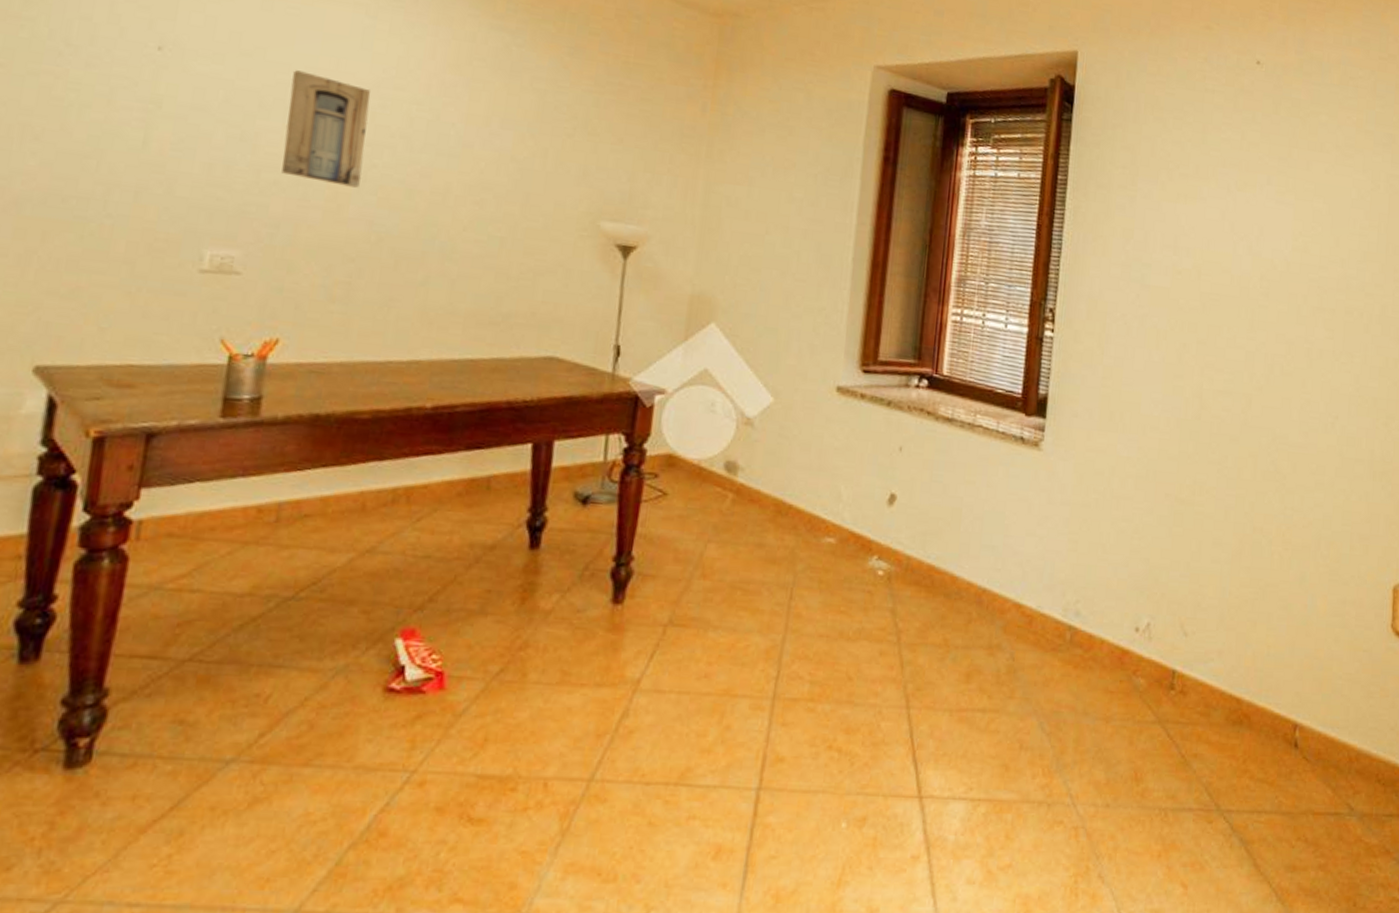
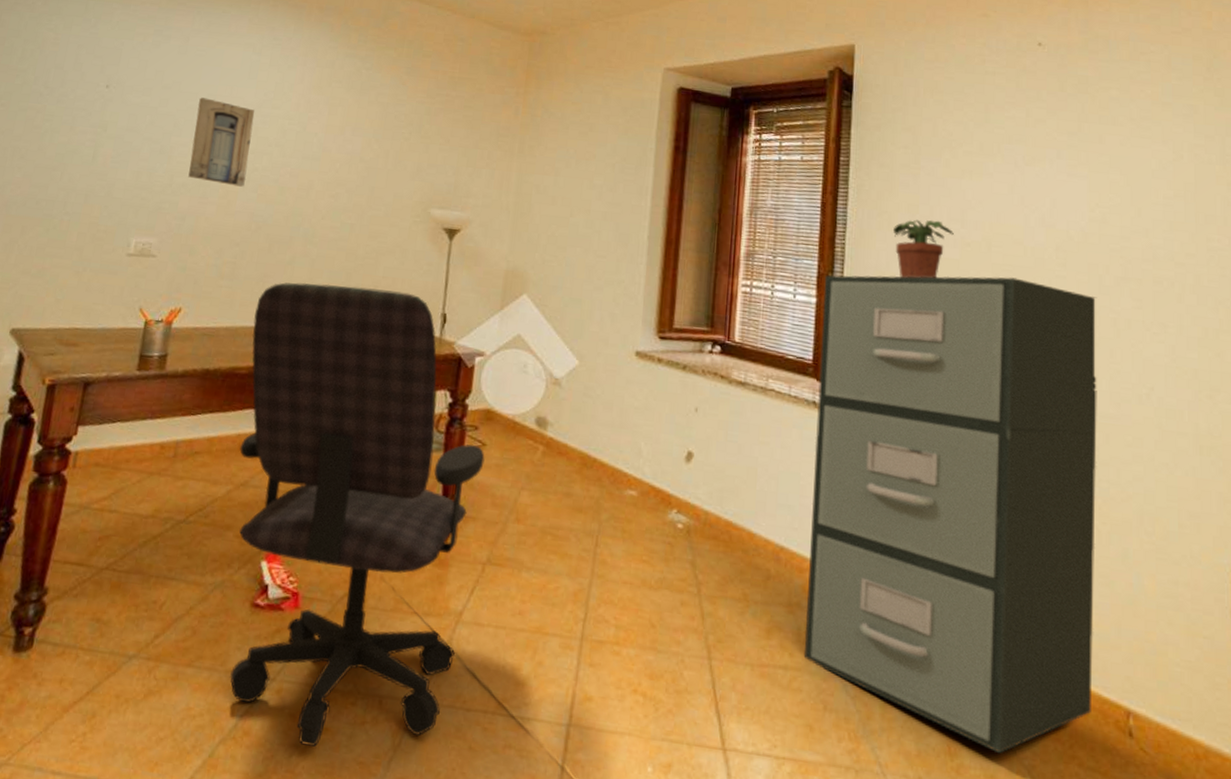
office chair: none [359,307,666,840] -> present [230,282,485,747]
filing cabinet: none [1002,302,1295,775] -> present [803,274,1097,754]
potted plant: none [1107,245,1166,307] -> present [892,219,954,279]

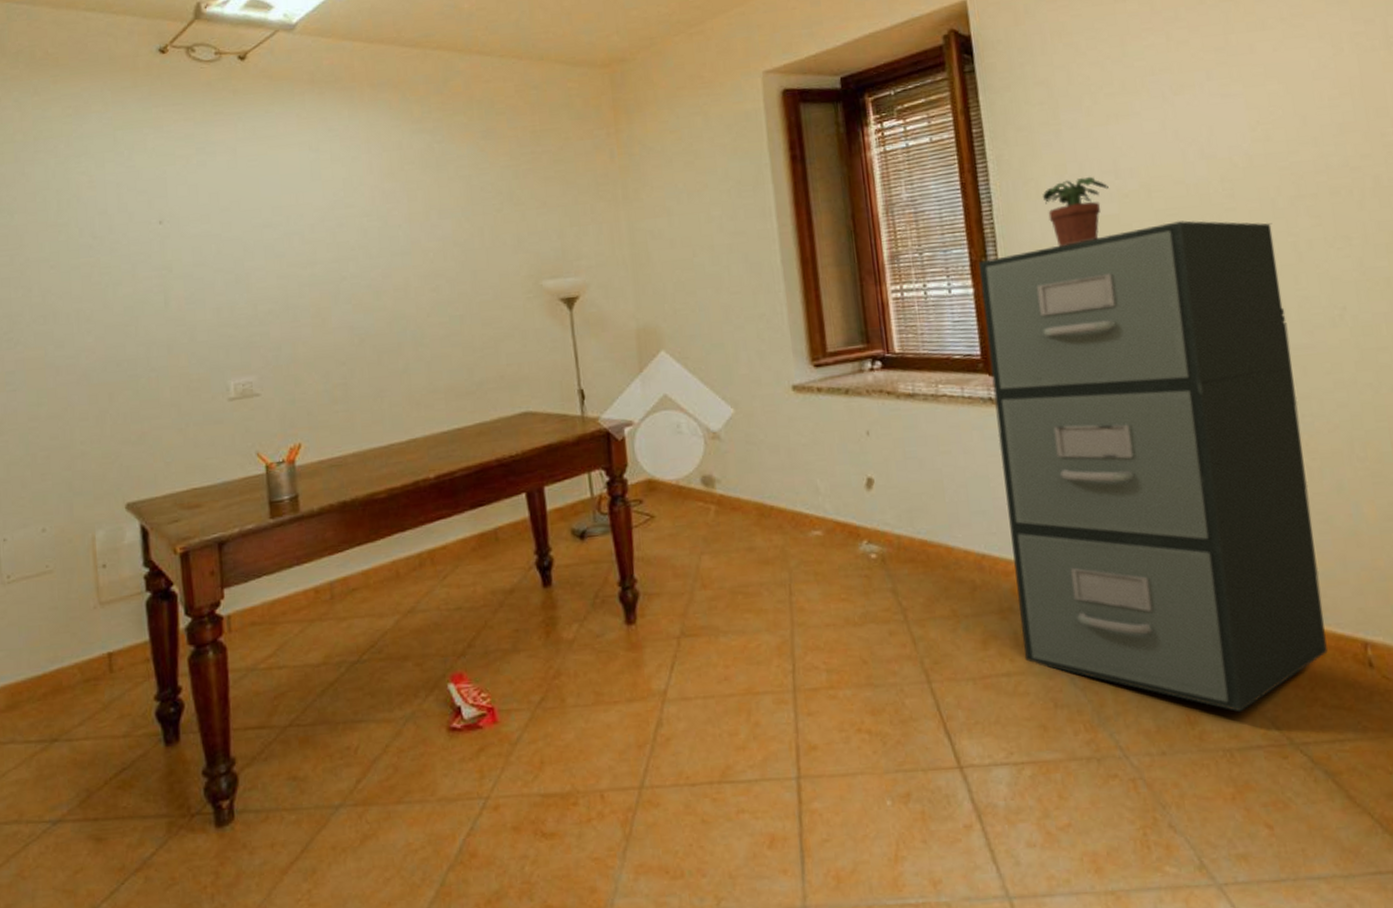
wall art: present [188,97,255,187] -> none [264,212,336,303]
office chair: present [230,282,485,747] -> none [379,375,668,854]

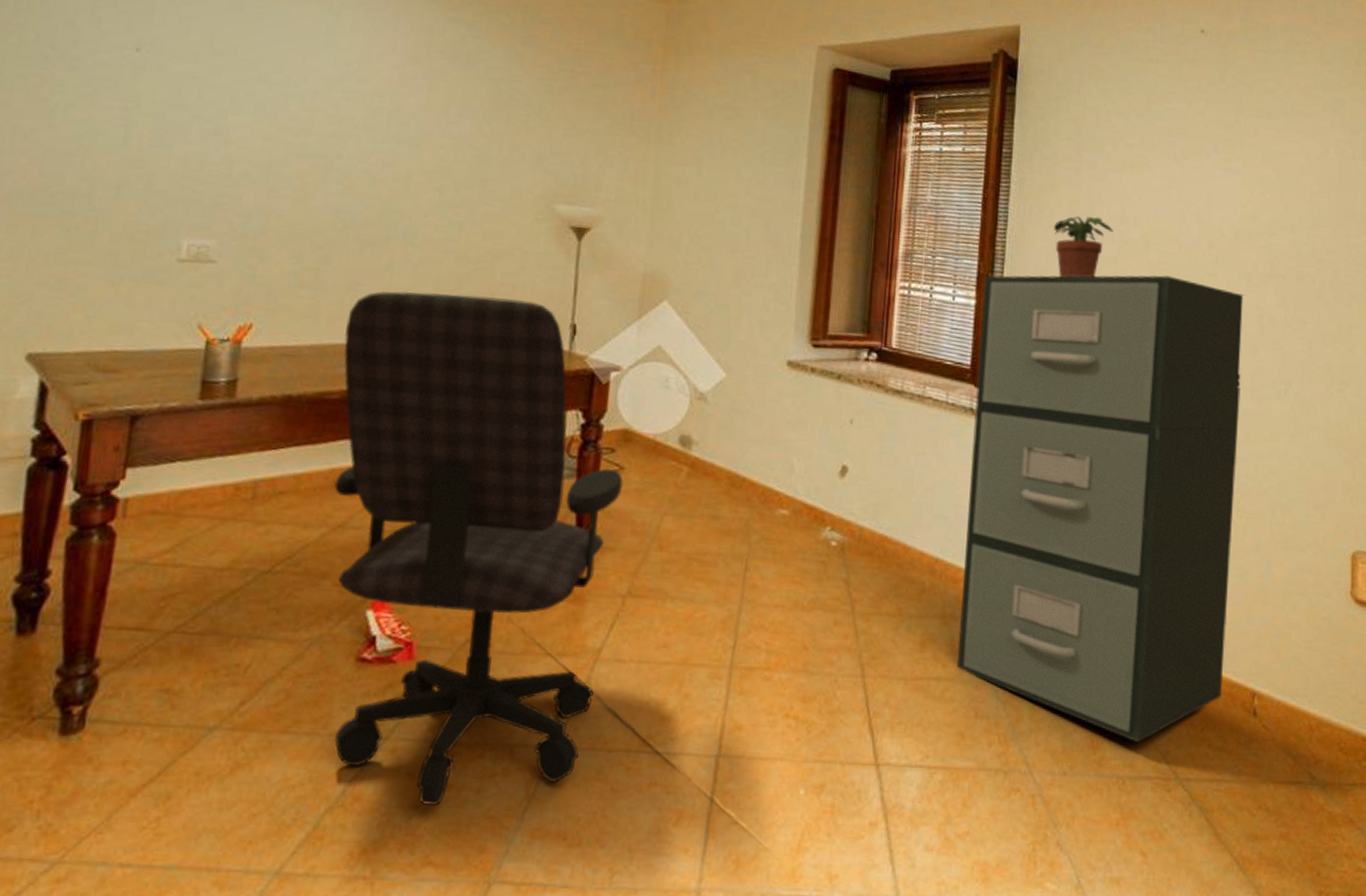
office chair: none [379,375,668,854] -> present [334,291,623,805]

